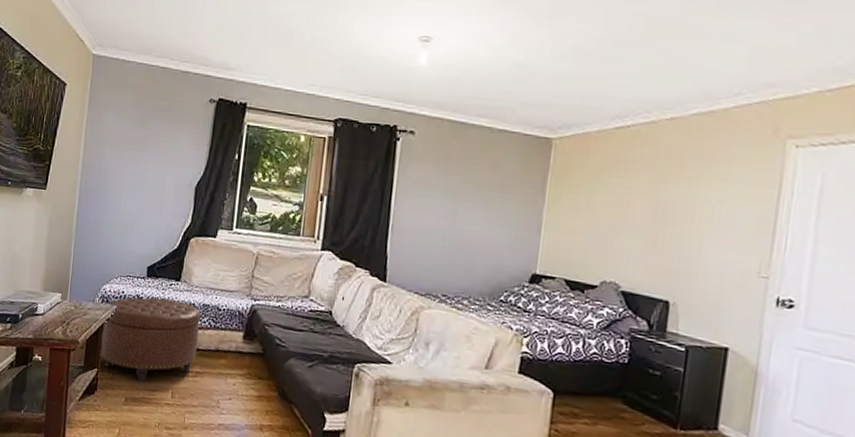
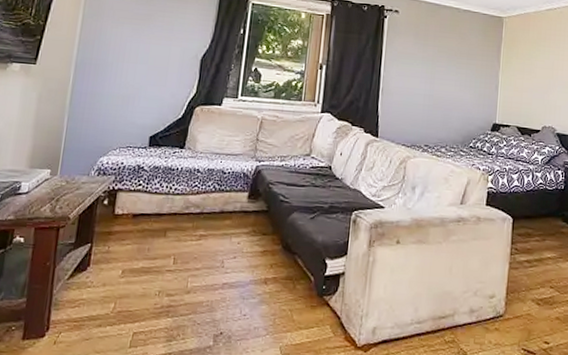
ottoman: present [101,297,201,383] -> none [95,166,205,253]

